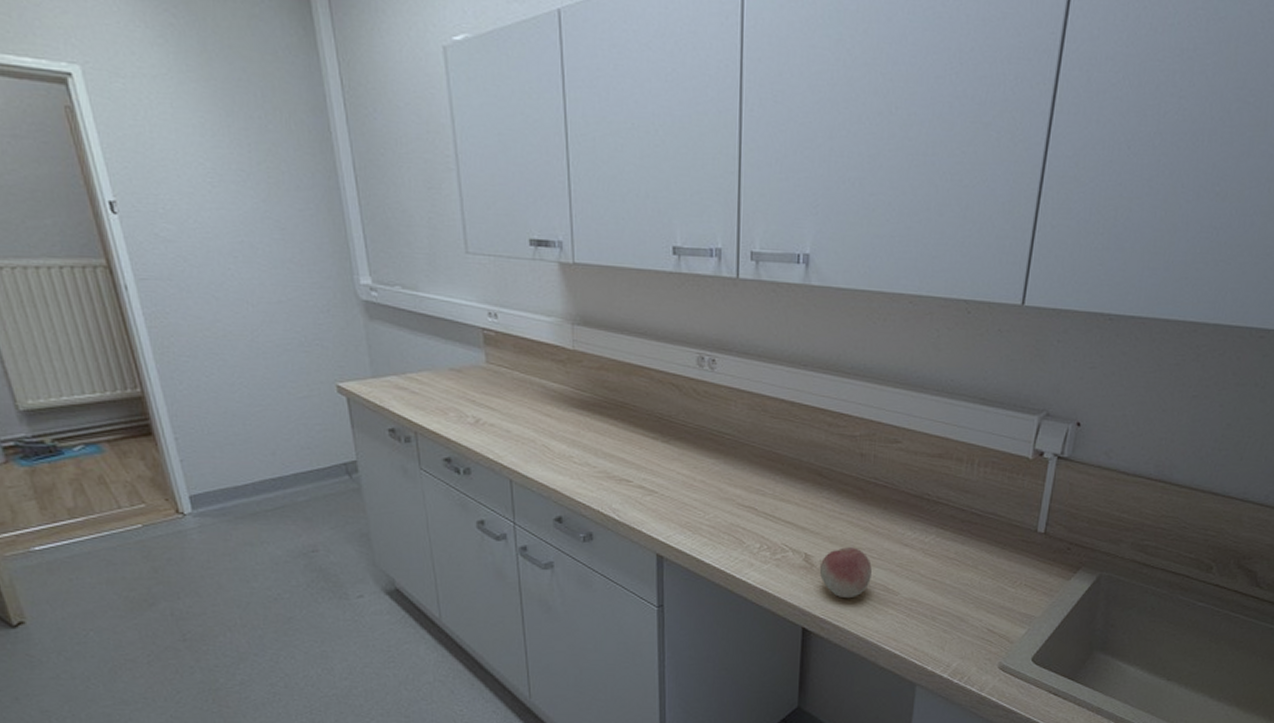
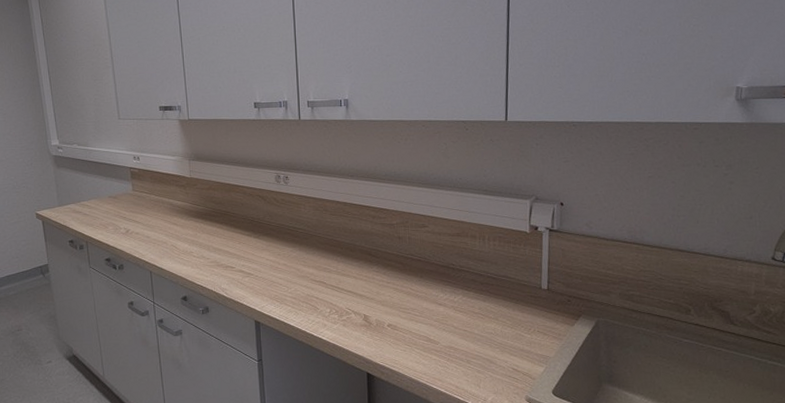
fruit: present [819,547,872,599] -> none [376,308,416,349]

